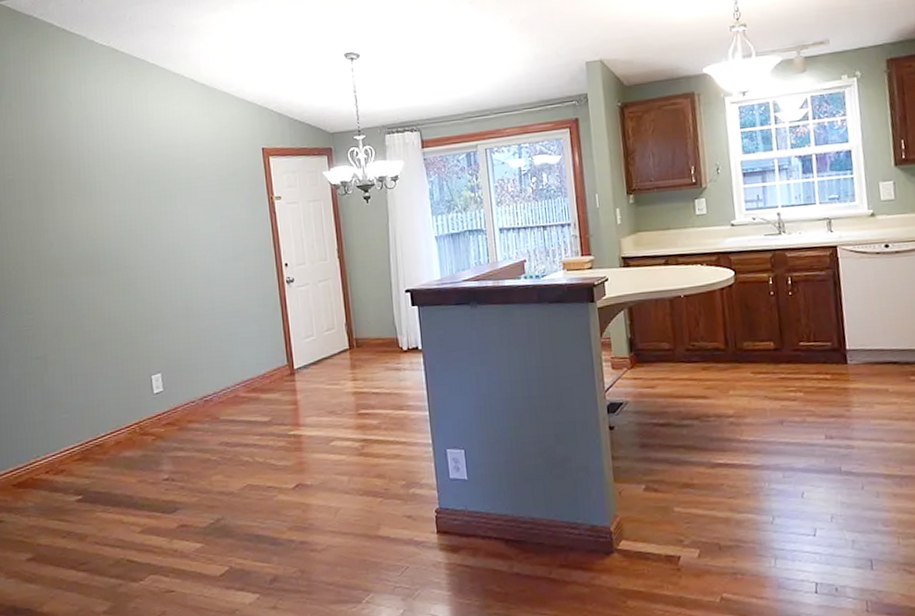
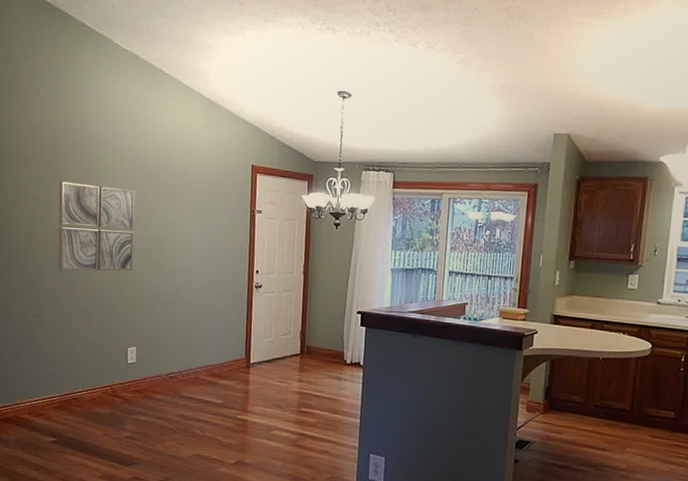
wall art: none [48,197,144,302] -> present [58,181,135,272]

